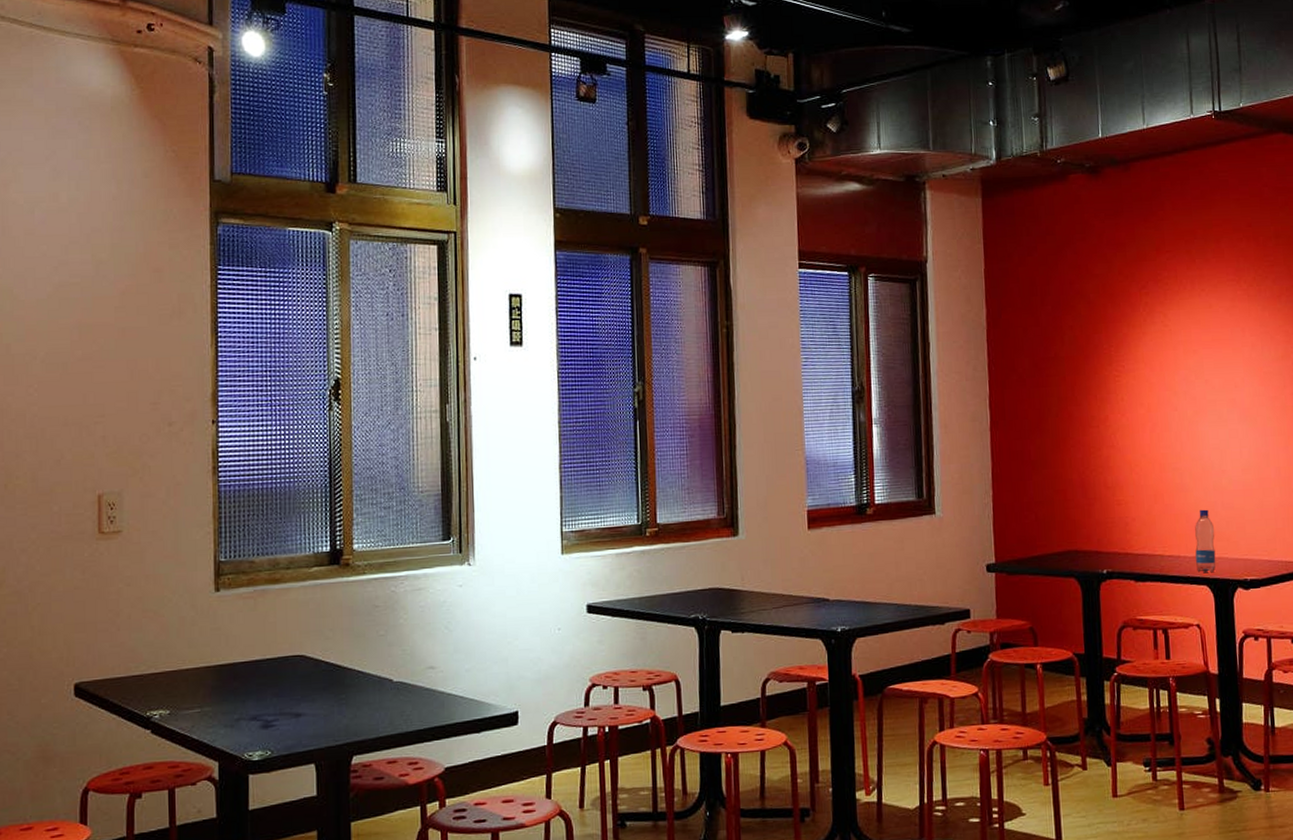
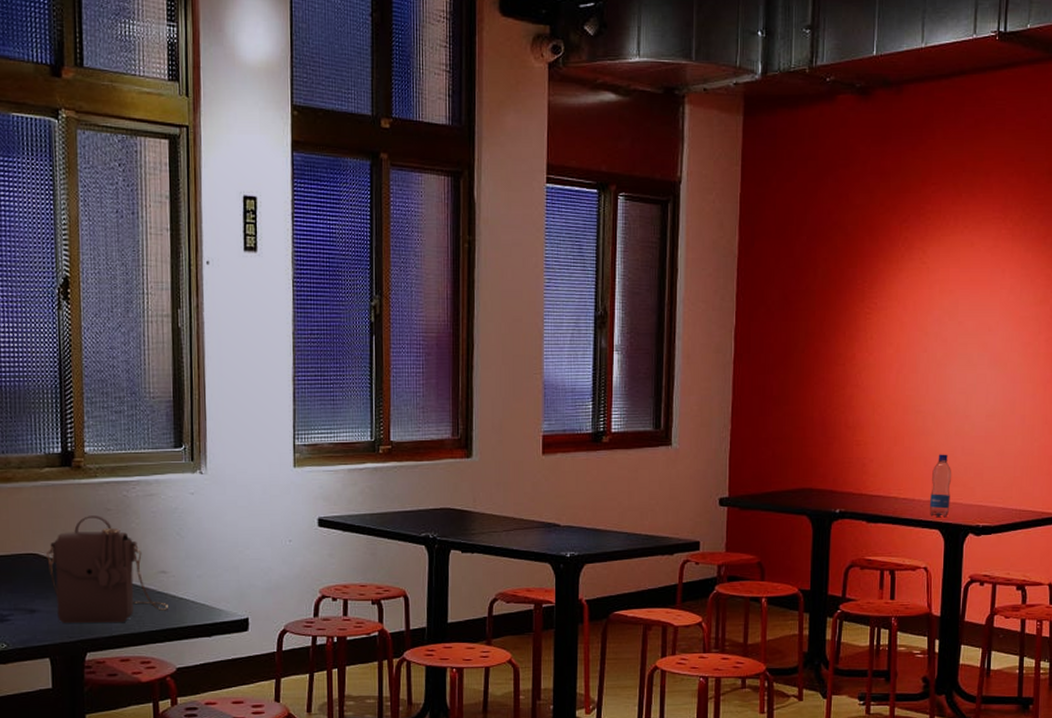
handbag: none [313,613,436,726] -> present [46,515,168,624]

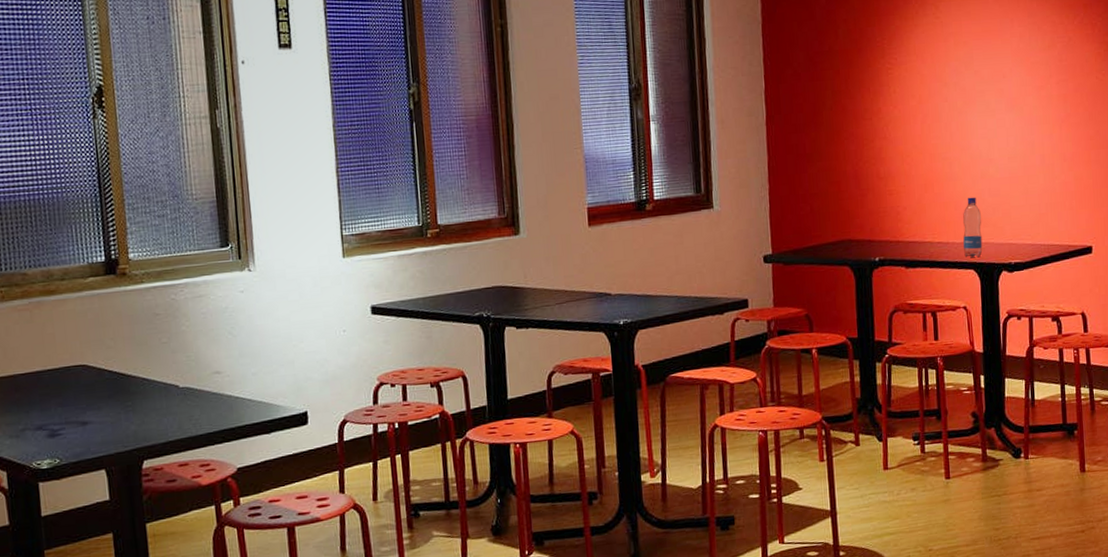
handbag: present [46,515,168,624] -> none [96,321,225,433]

